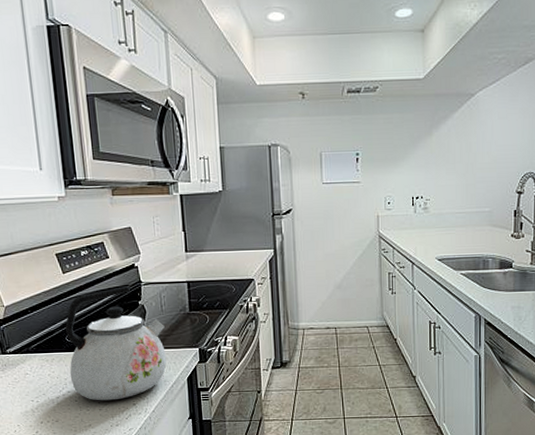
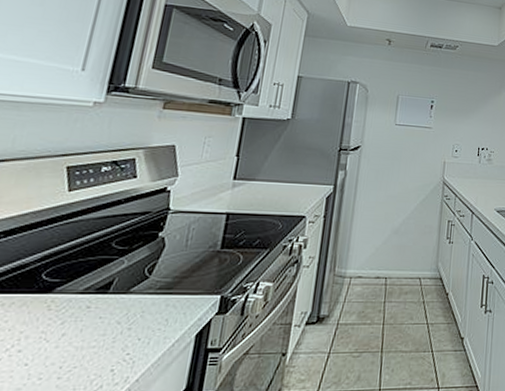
kettle: present [65,286,167,401] -> none [28,213,185,365]

